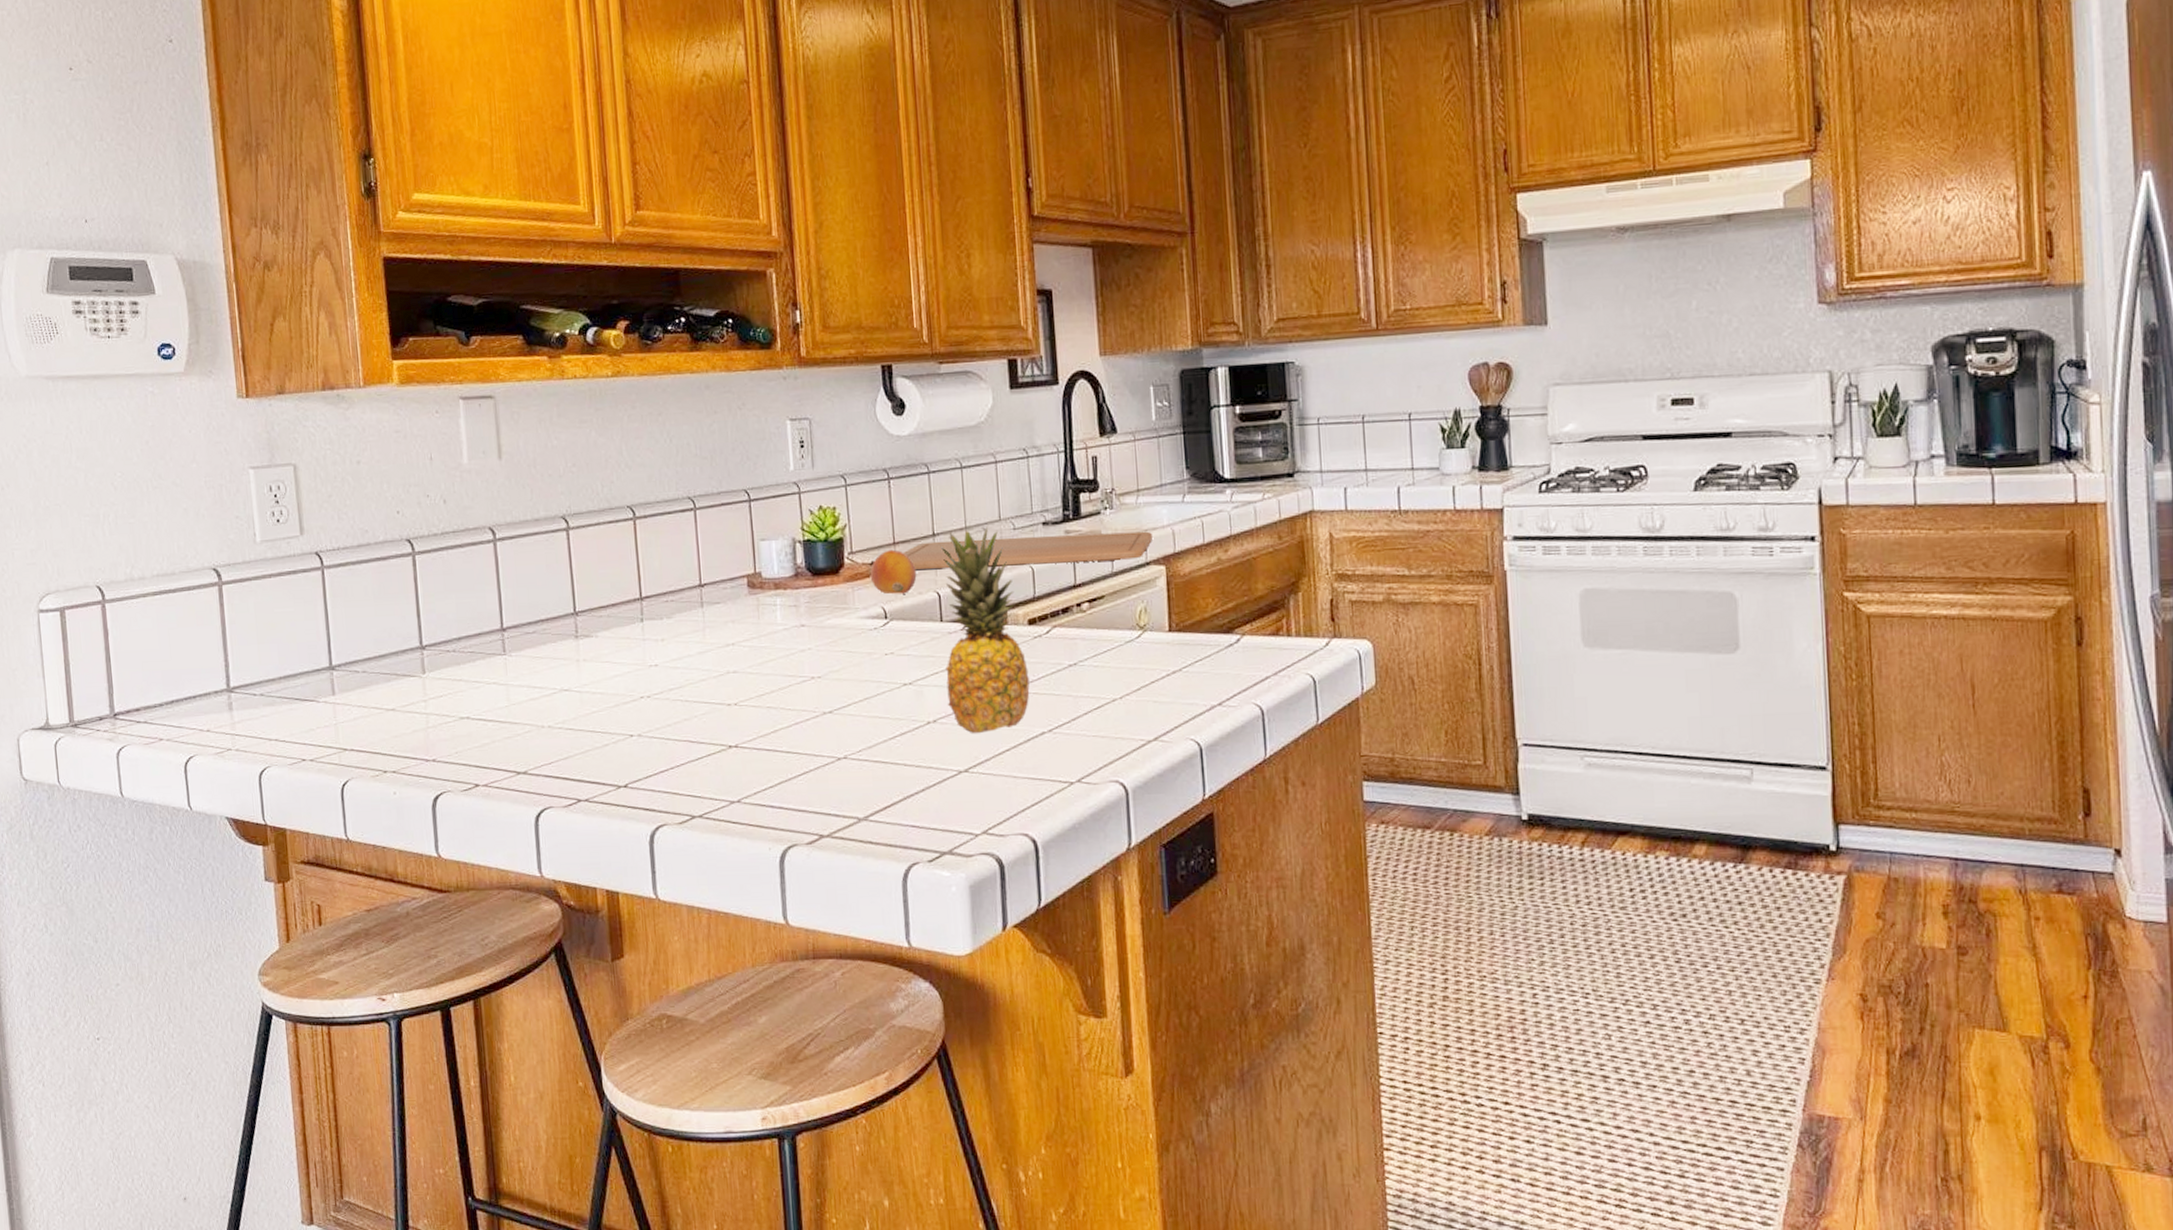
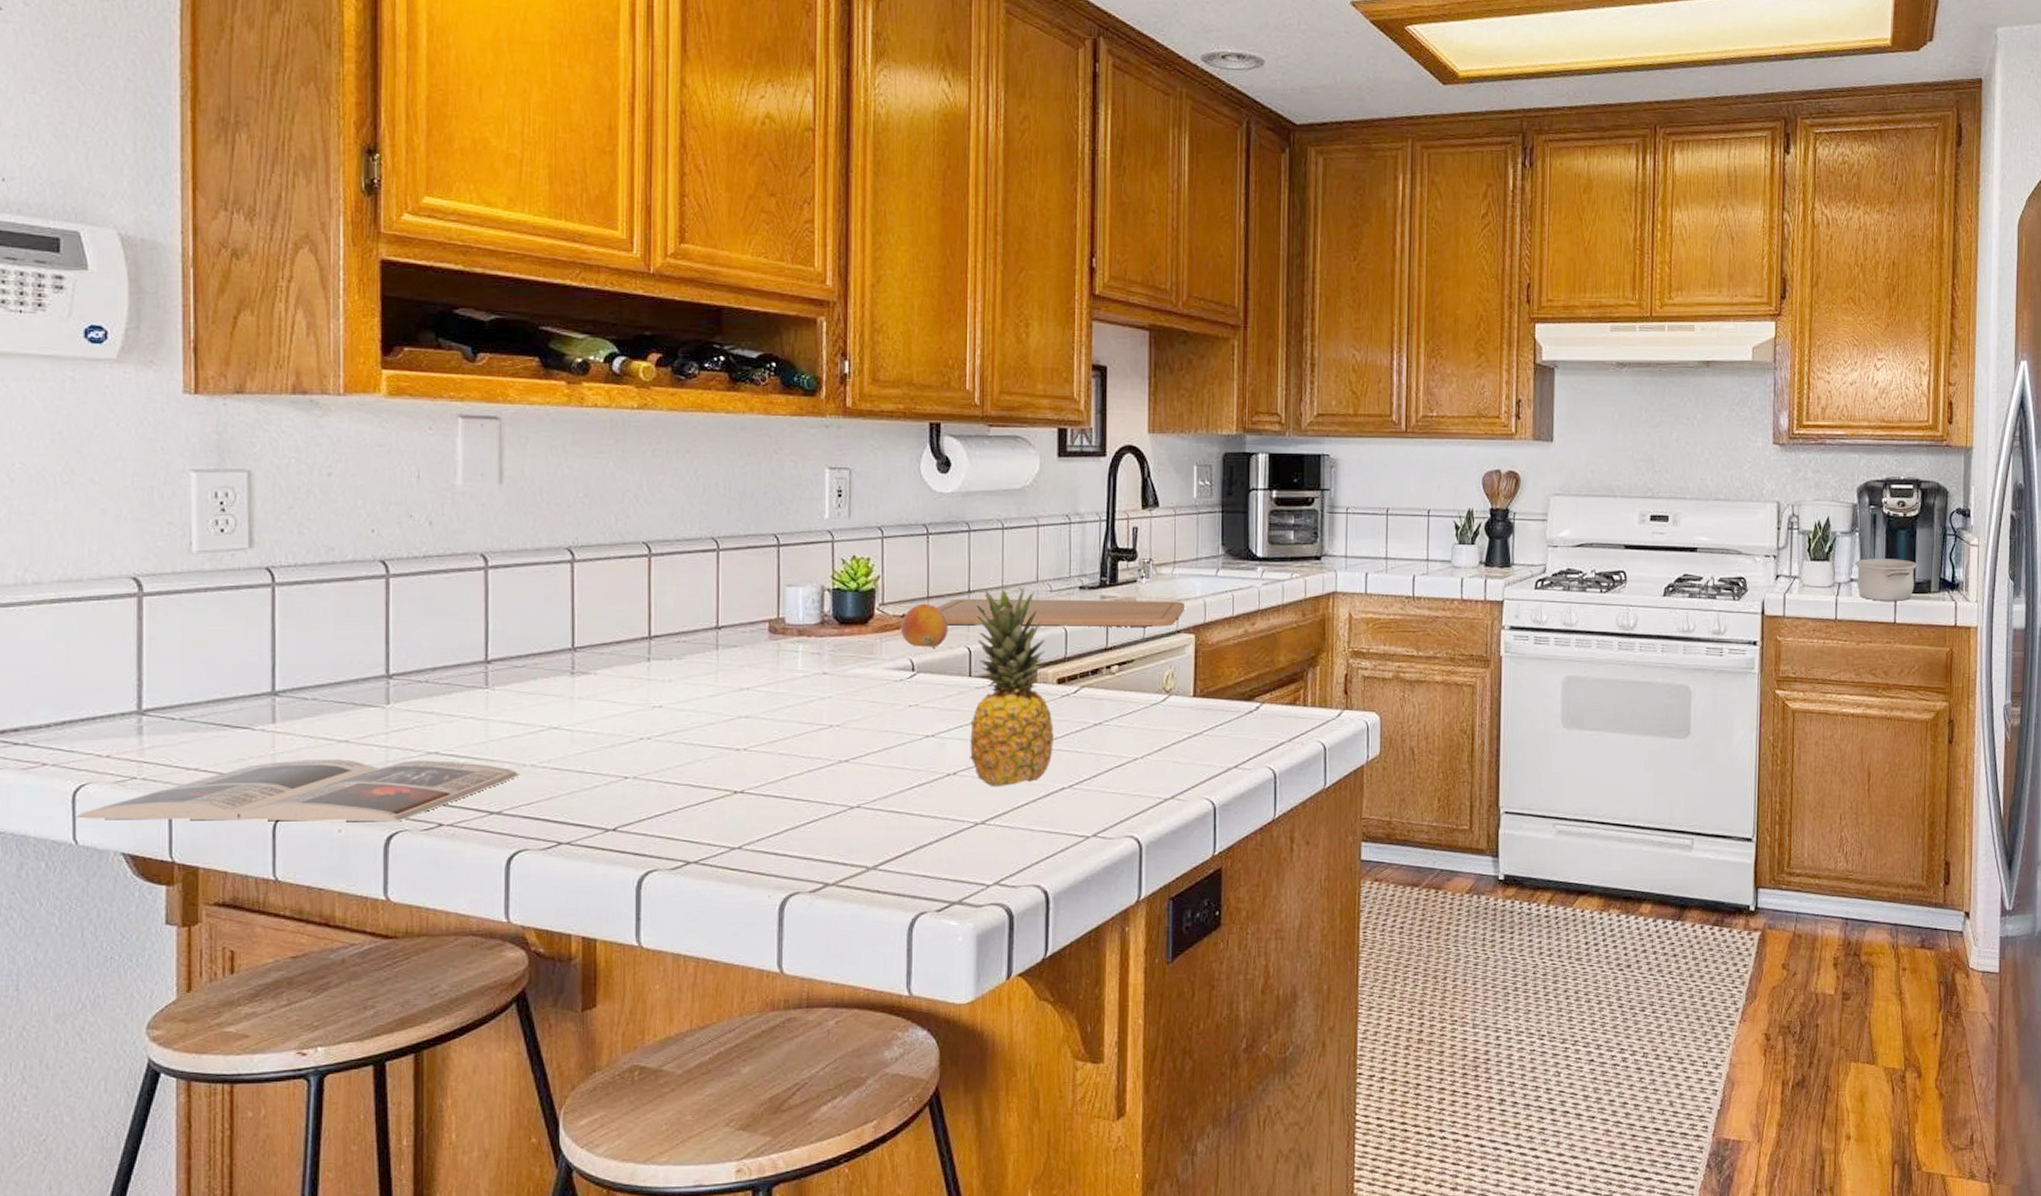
magazine: none [187,724,540,788] -> present [74,759,520,822]
cooking pot: none [1935,427,2019,479] -> present [1855,558,1918,601]

